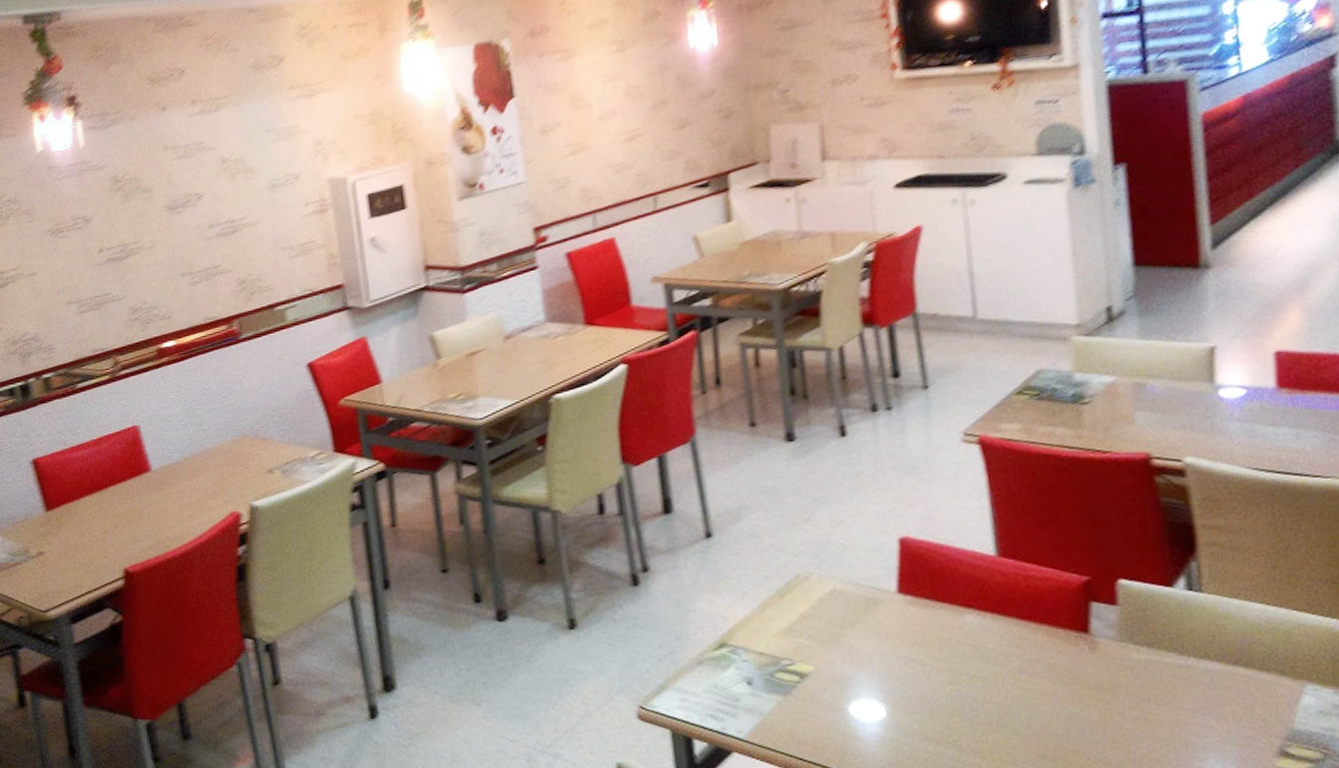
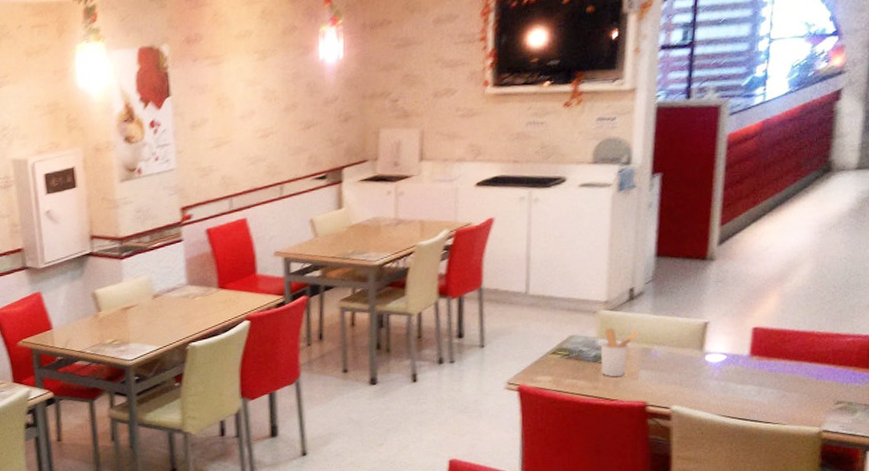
utensil holder: none [1079,357,1128,421] -> present [601,327,640,376]

